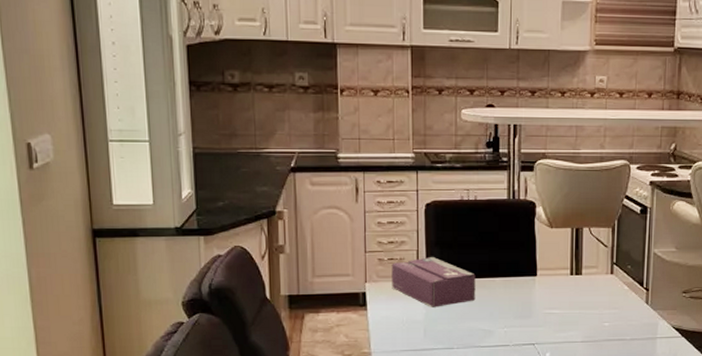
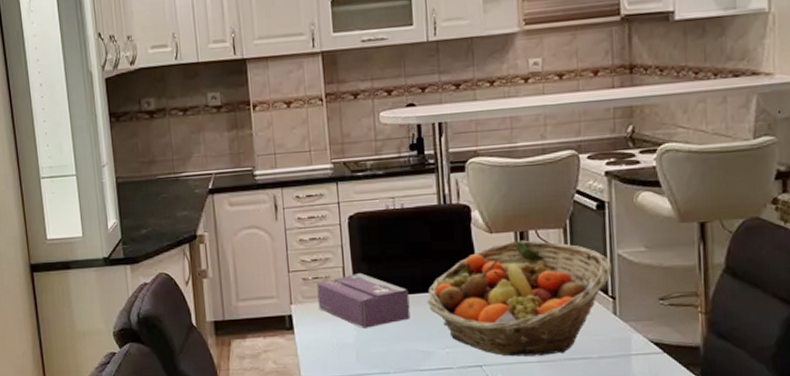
fruit basket: none [491,236,648,337] -> present [427,240,612,357]

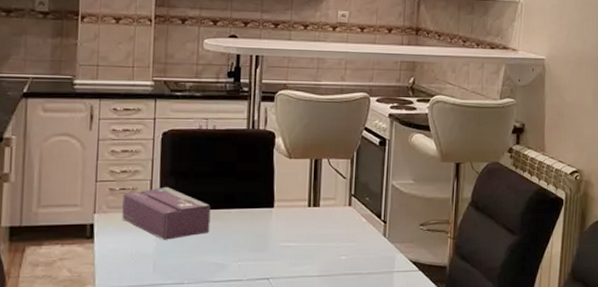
fruit basket: present [427,240,612,357] -> none [226,167,386,271]

